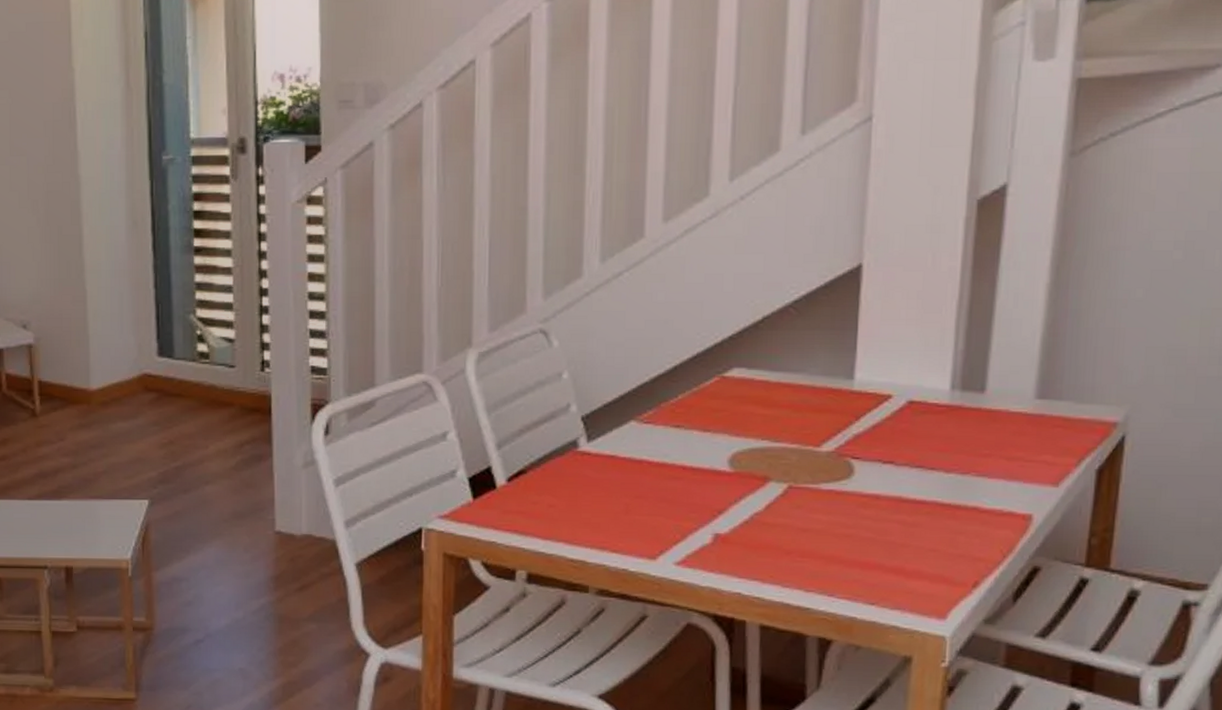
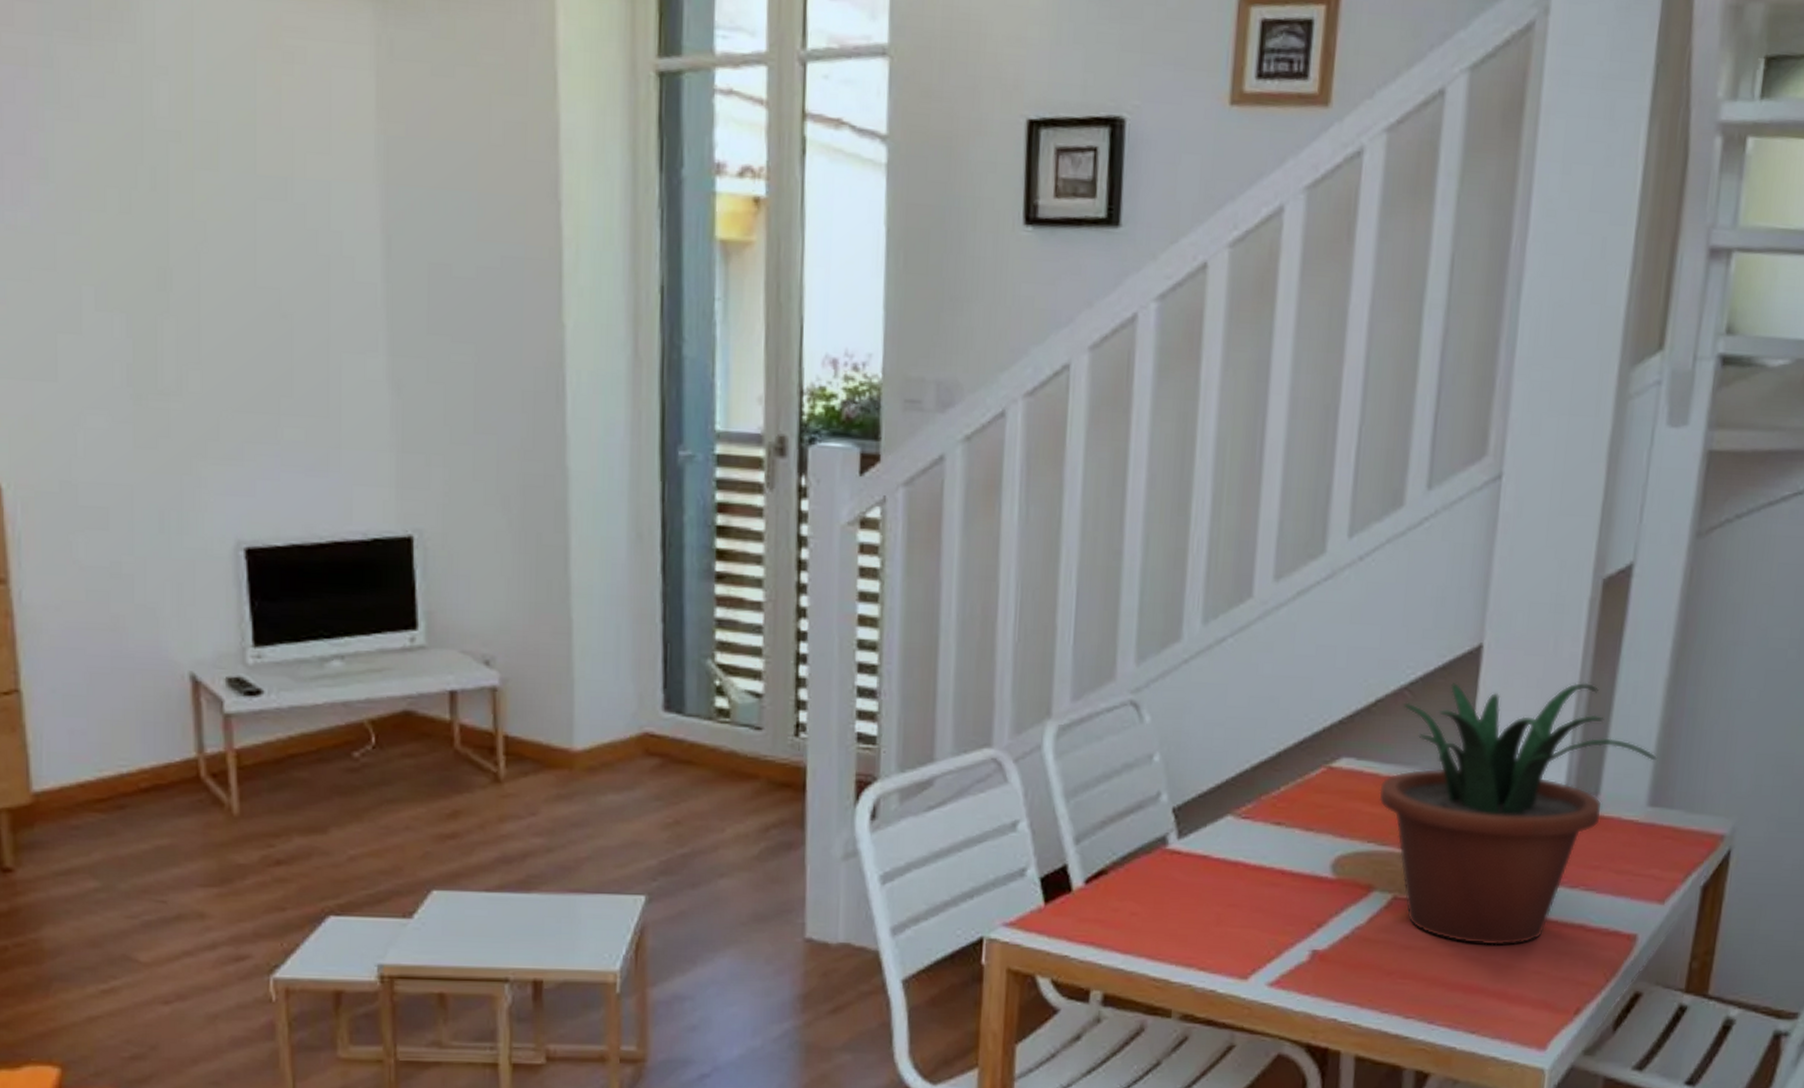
potted plant: none [770,291,1042,527] -> present [1379,682,1657,946]

